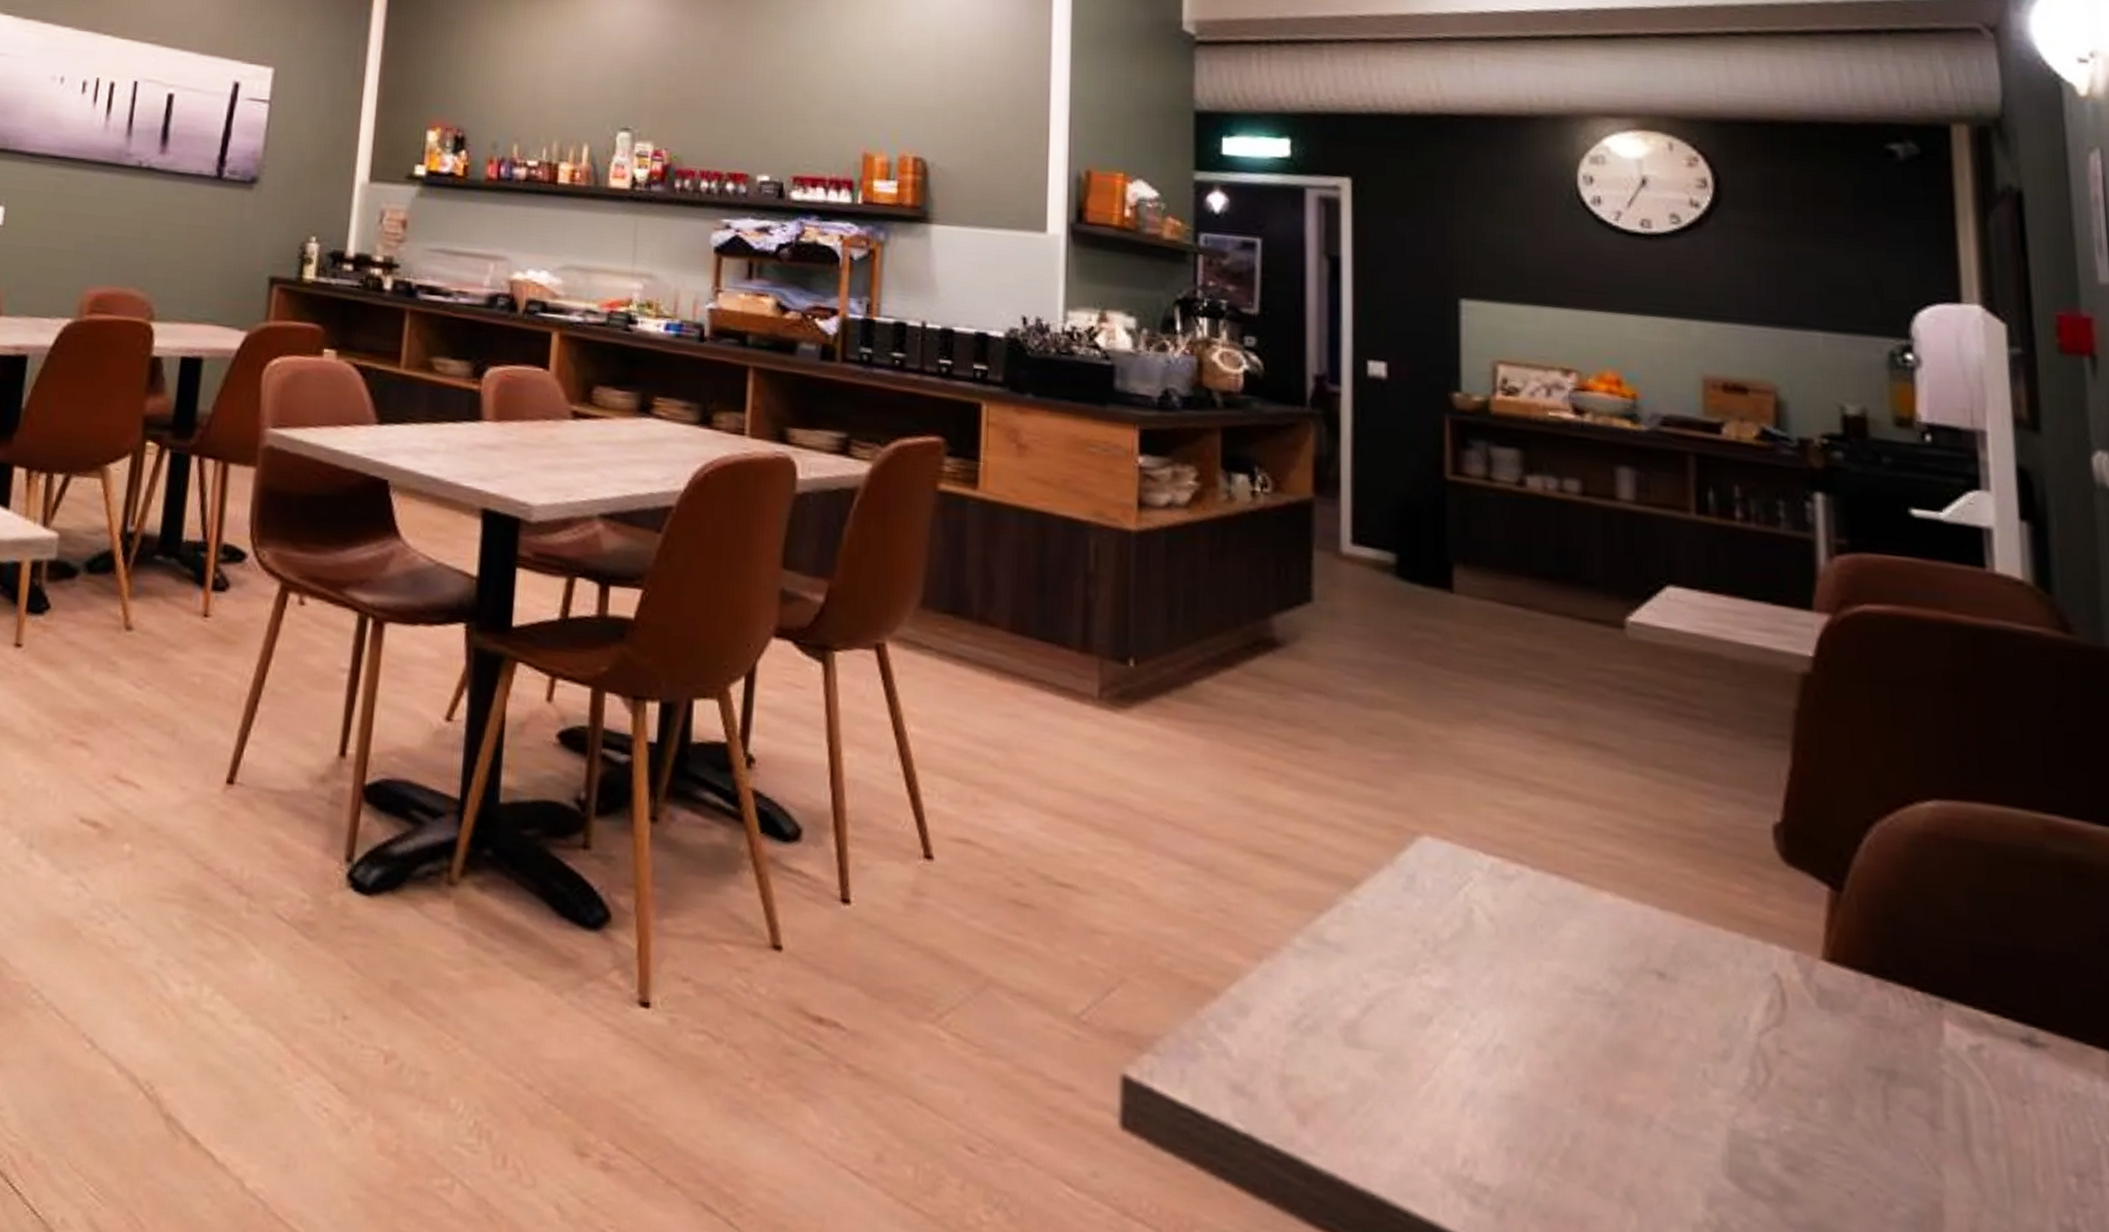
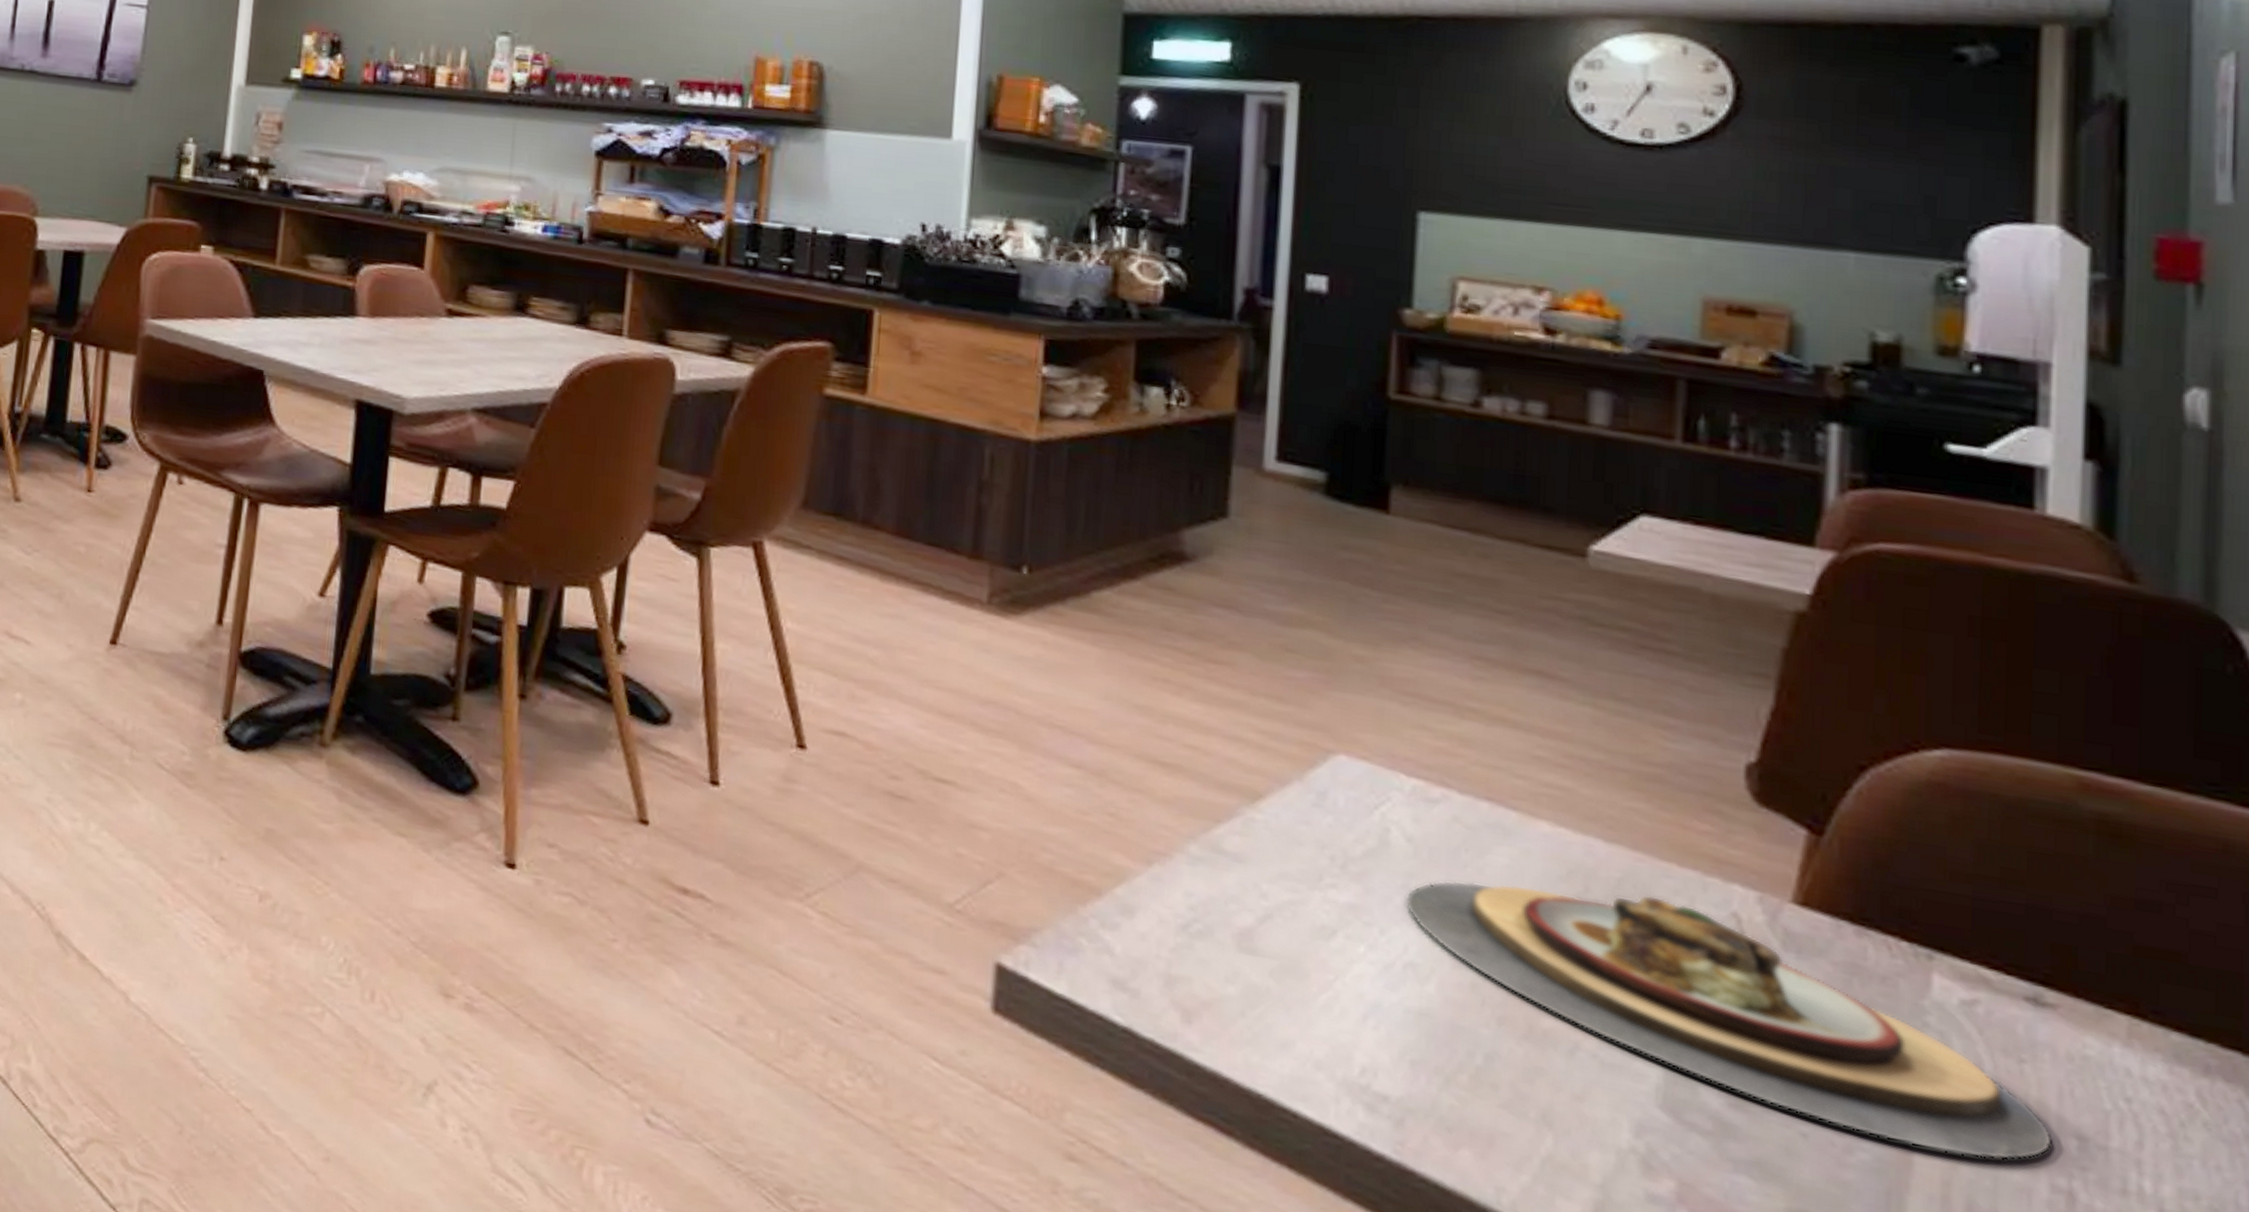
plate: none [1491,957,2056,1203] -> present [1405,880,2052,1160]

